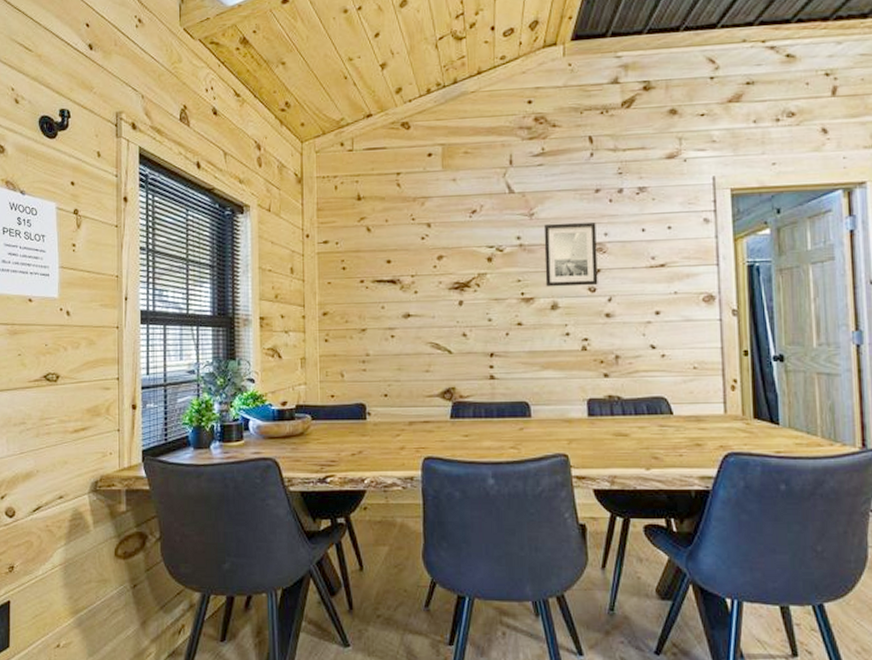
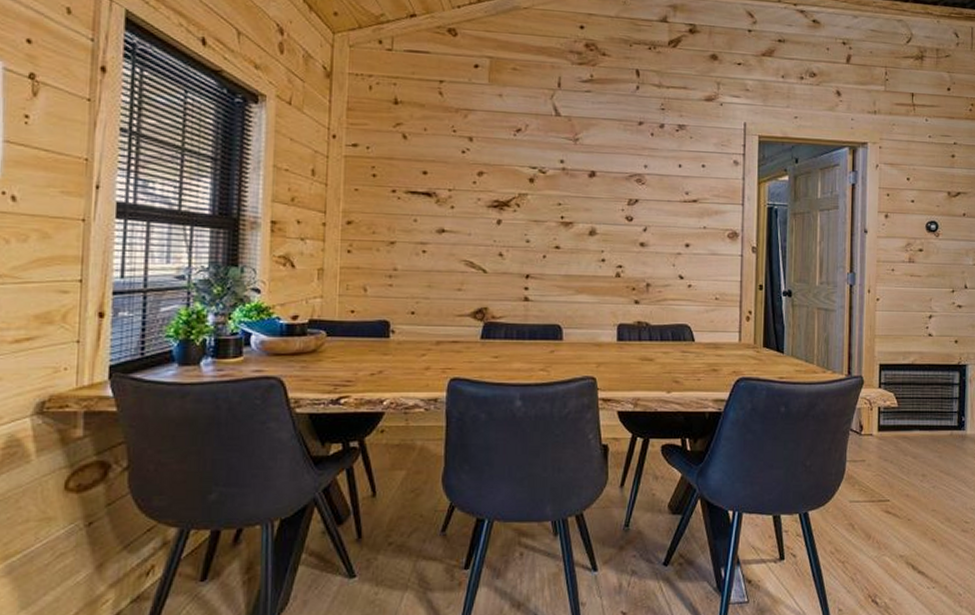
wall art: present [543,223,598,287] -> none [585,150,637,215]

